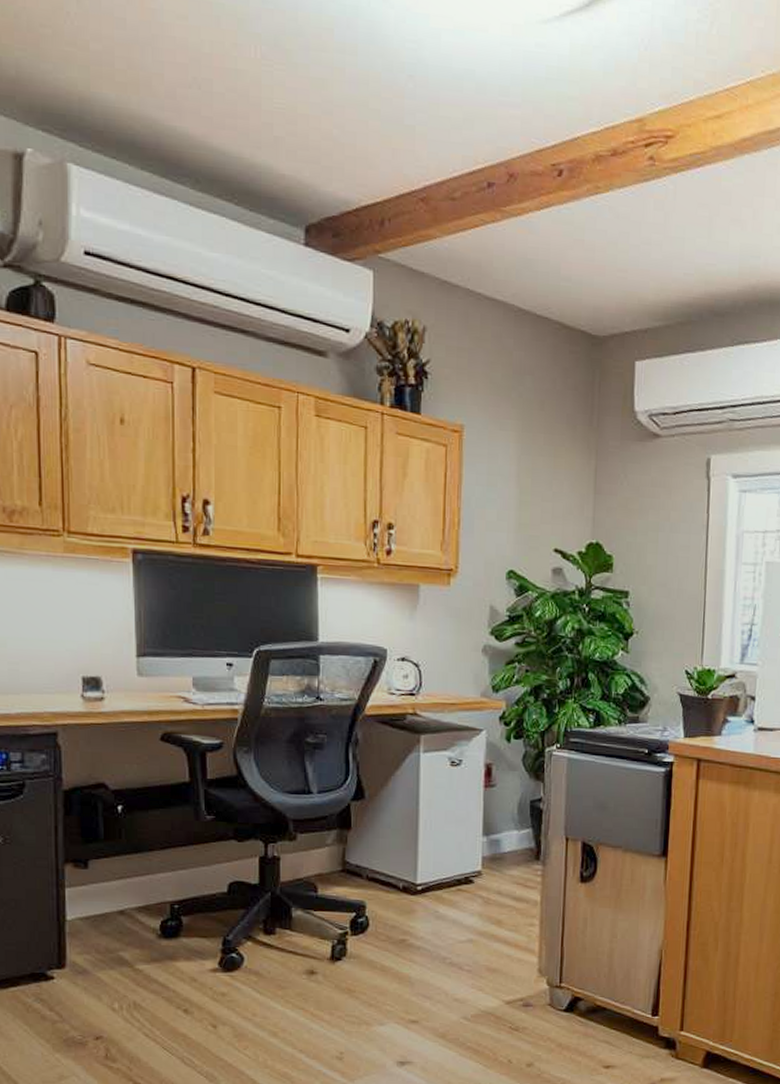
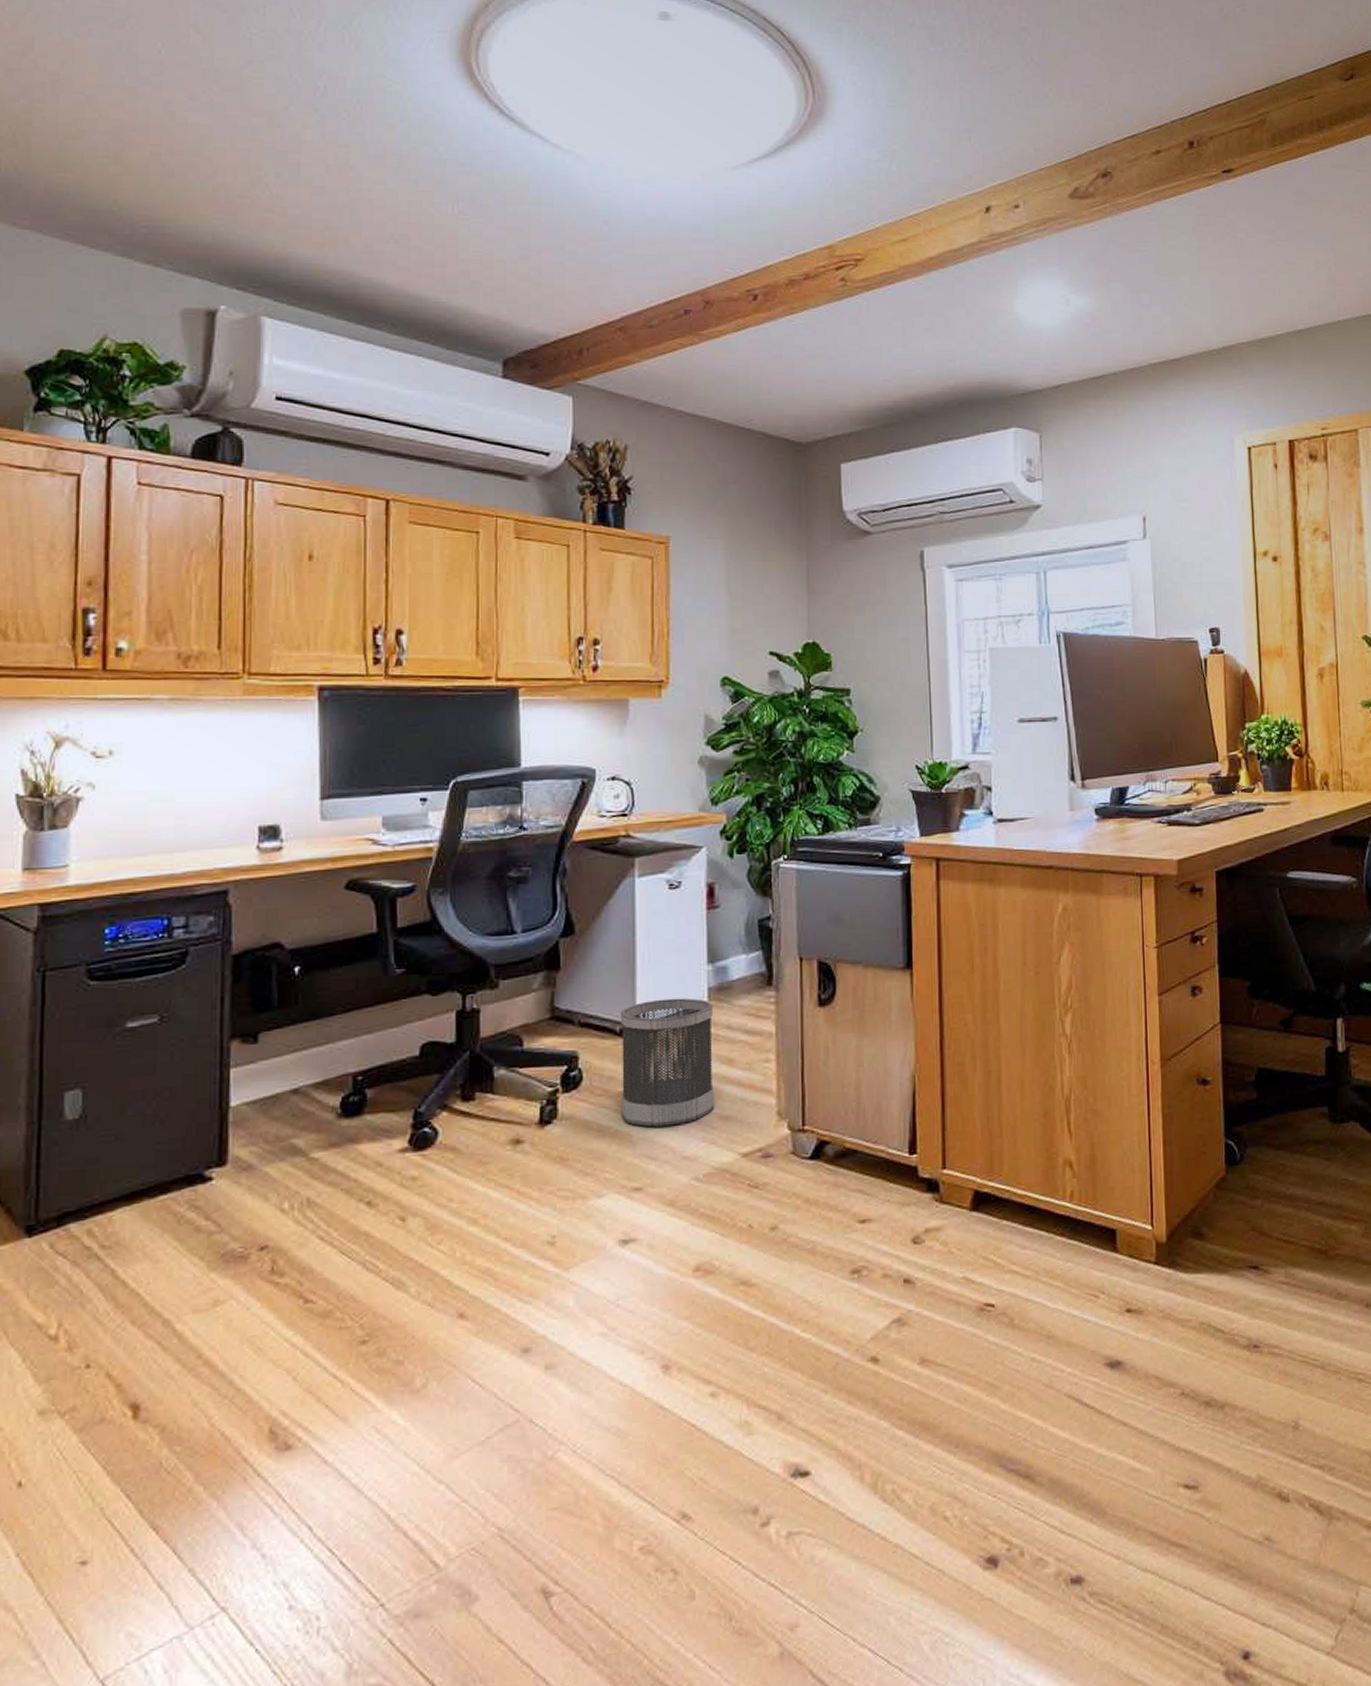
wastebasket: none [401,863,485,972] -> present [620,998,714,1127]

